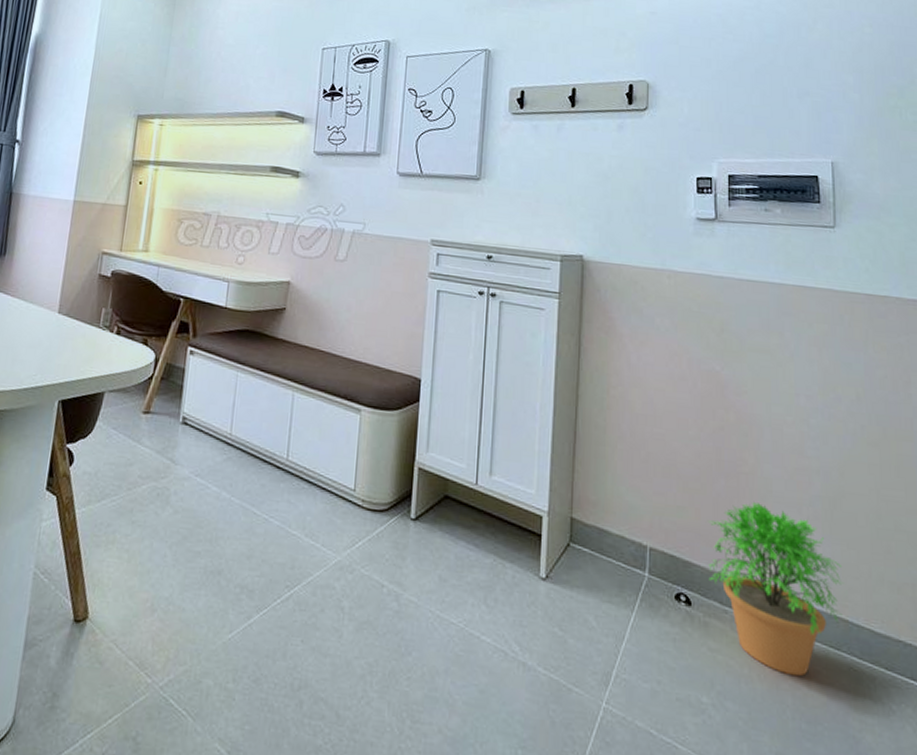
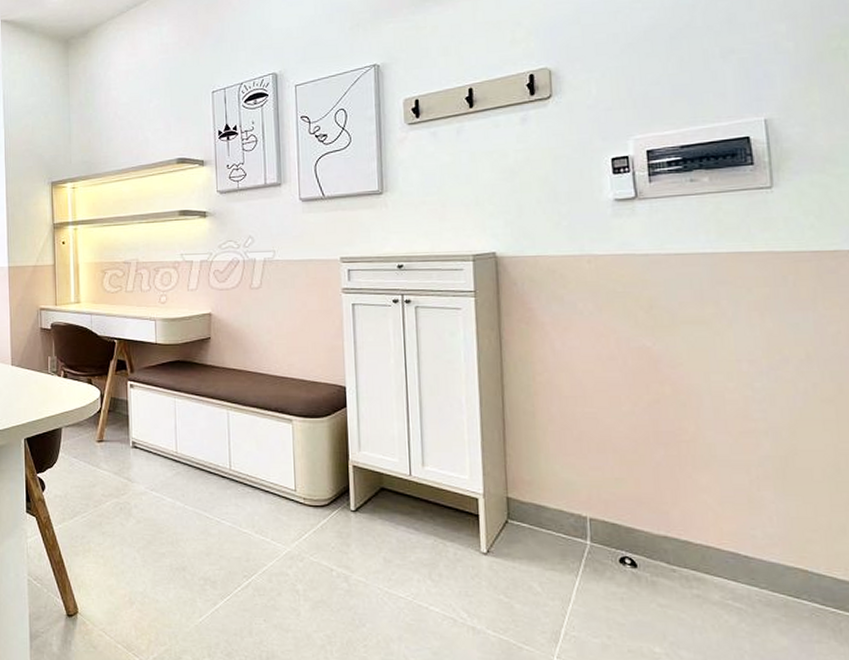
potted plant: present [708,502,843,677] -> none [651,468,801,625]

